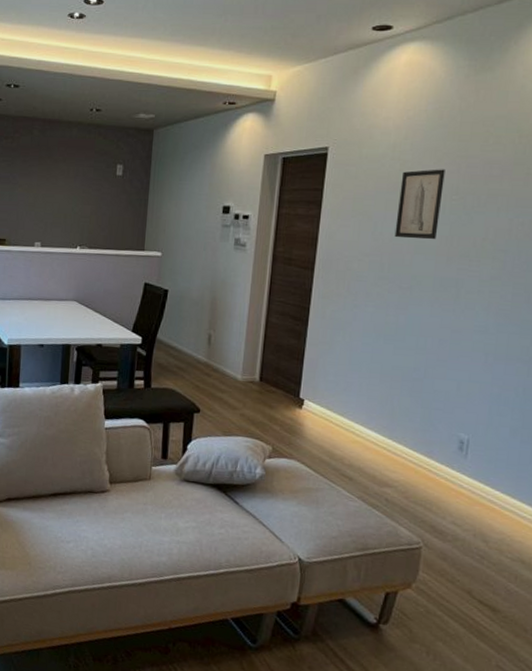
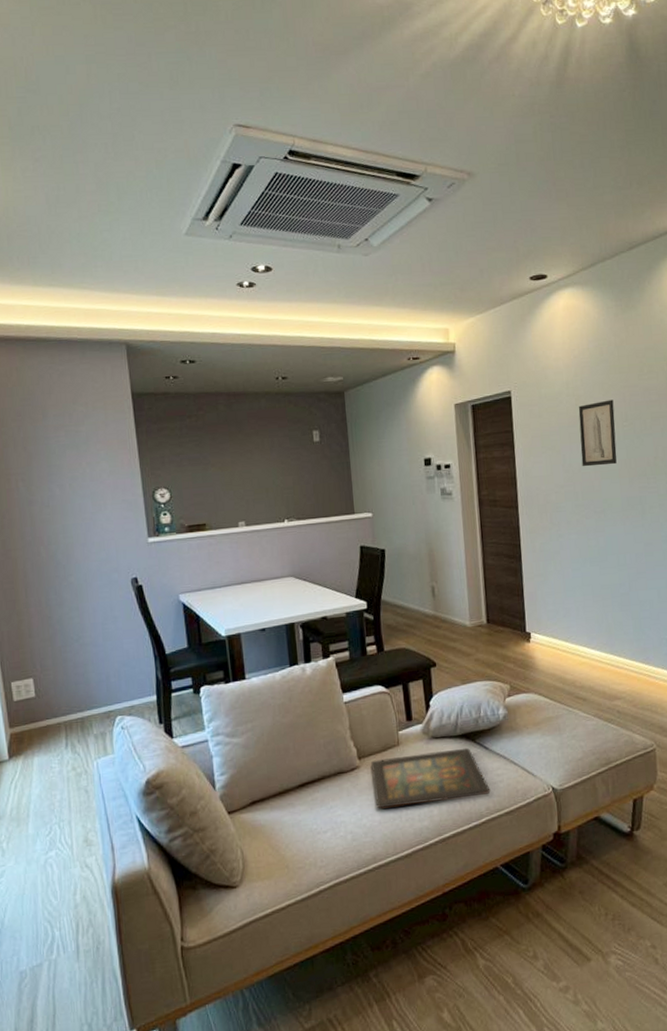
icon panel: none [119,488,234,548] -> present [371,747,491,809]

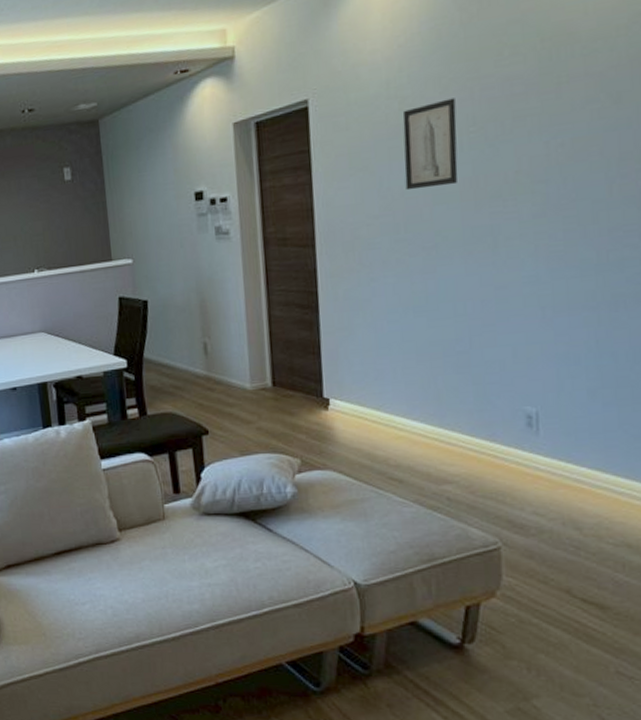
icon panel: present [371,747,491,809] -> none [133,528,275,586]

